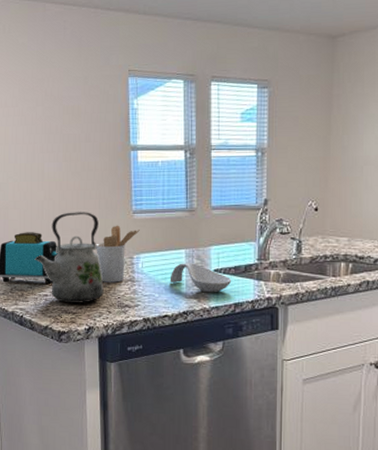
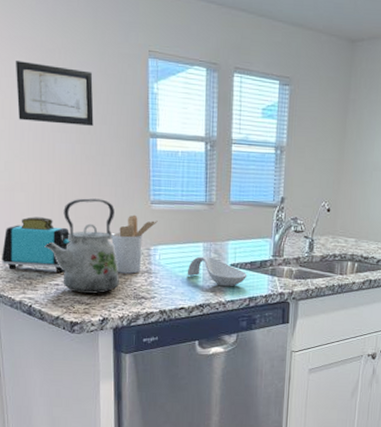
wall art: none [10,92,79,145] -> present [16,61,94,126]

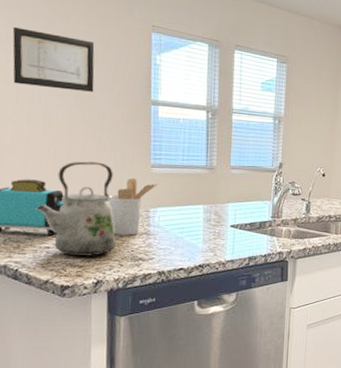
spoon rest: present [187,255,247,287] -> none [186,217,247,247]

